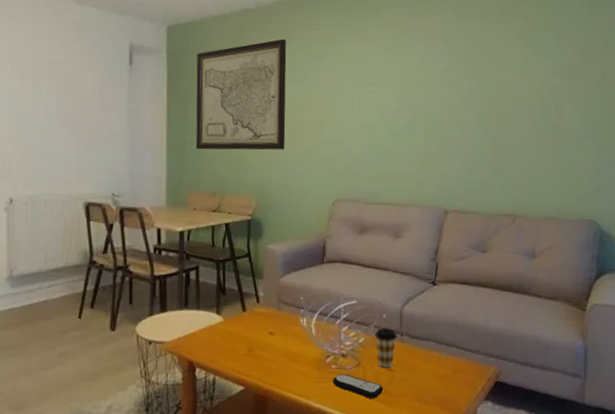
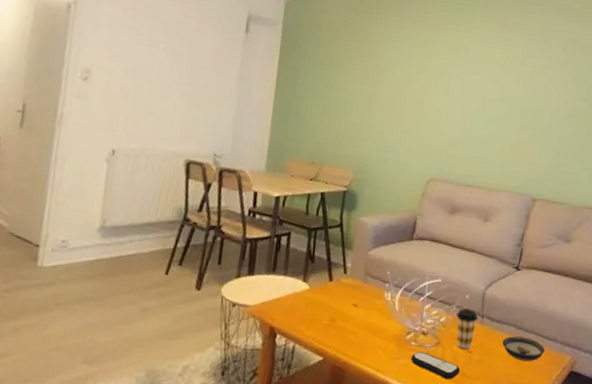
wall art: present [195,39,287,150] -> none [300,22,397,127]
saucer: none [424,351,469,375] -> present [502,336,545,362]

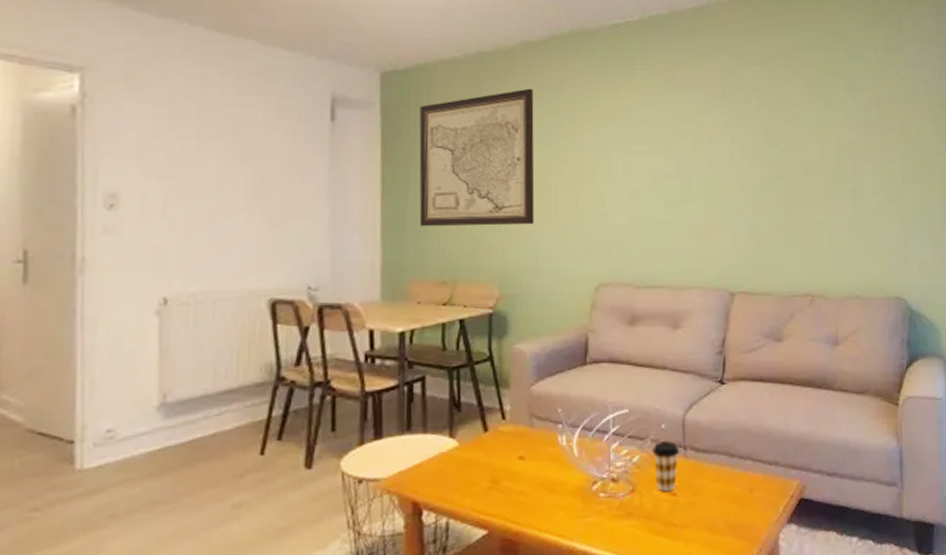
wall art: none [300,22,397,127] -> present [419,88,535,227]
remote control: present [411,351,461,380] -> none [601,503,666,534]
saucer: present [502,336,545,362] -> none [713,465,767,496]

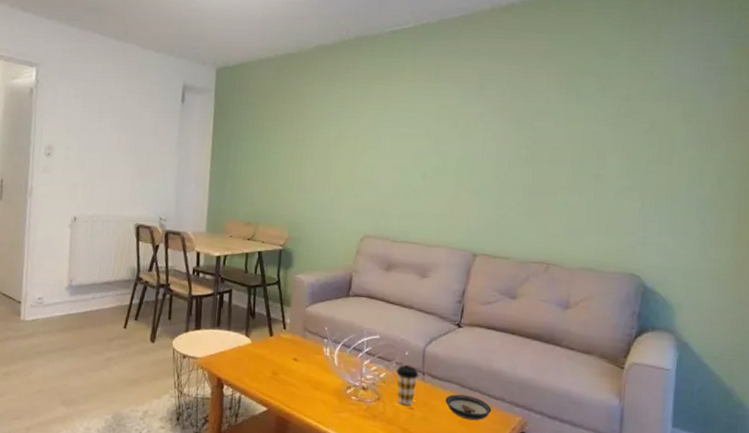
wall art: present [419,88,535,227] -> none [235,81,324,186]
saucer: none [713,465,767,496] -> present [445,394,492,421]

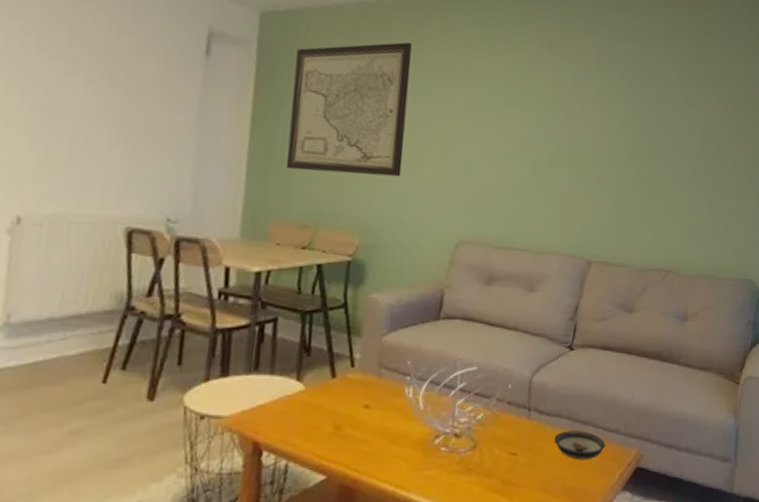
wall art: none [235,81,324,186] -> present [285,42,412,177]
coffee cup: present [396,365,419,406] -> none [497,401,524,451]

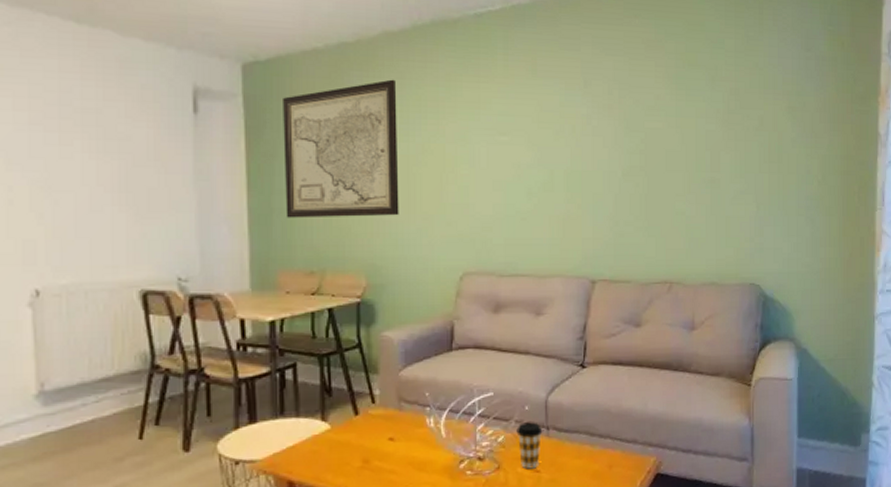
coffee cup: none [497,401,524,451] -> present [516,422,543,469]
saucer: present [554,431,606,460] -> none [574,444,625,472]

